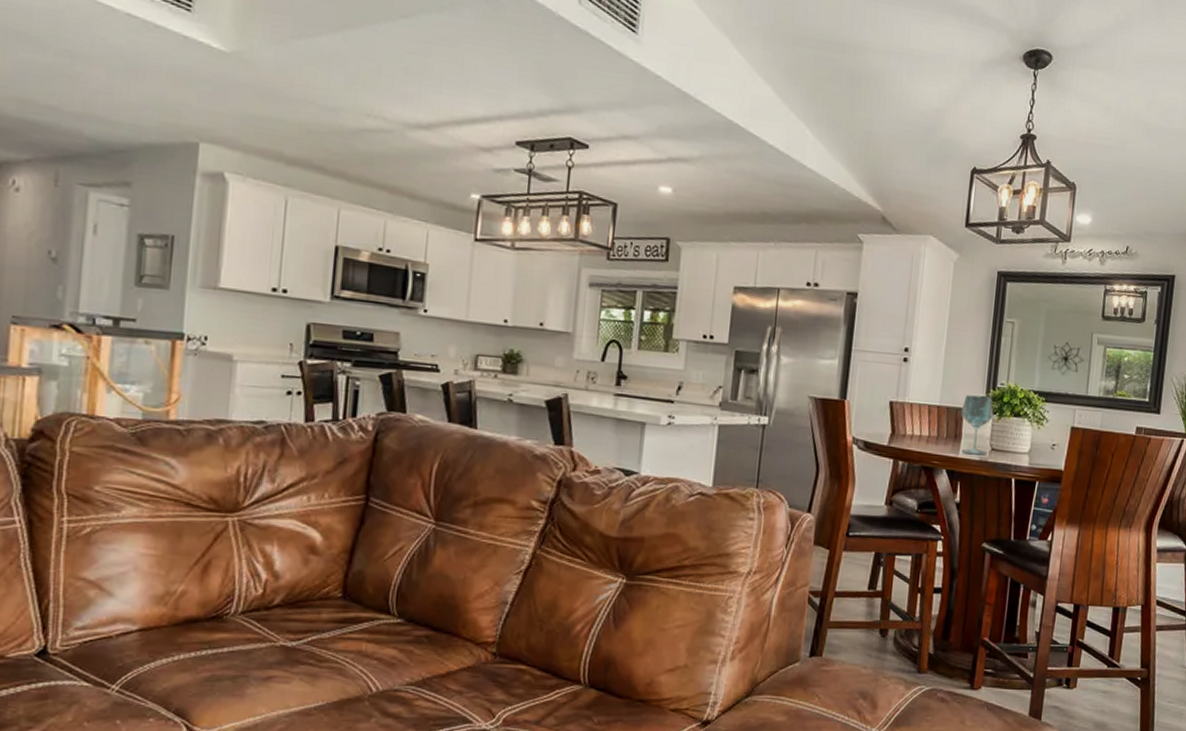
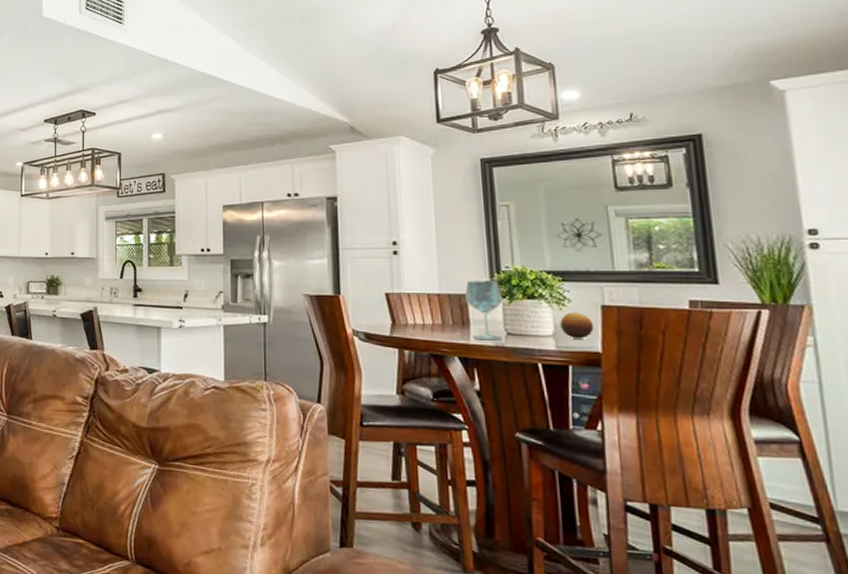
fruit: none [1036,431,1062,457] -> present [560,312,594,339]

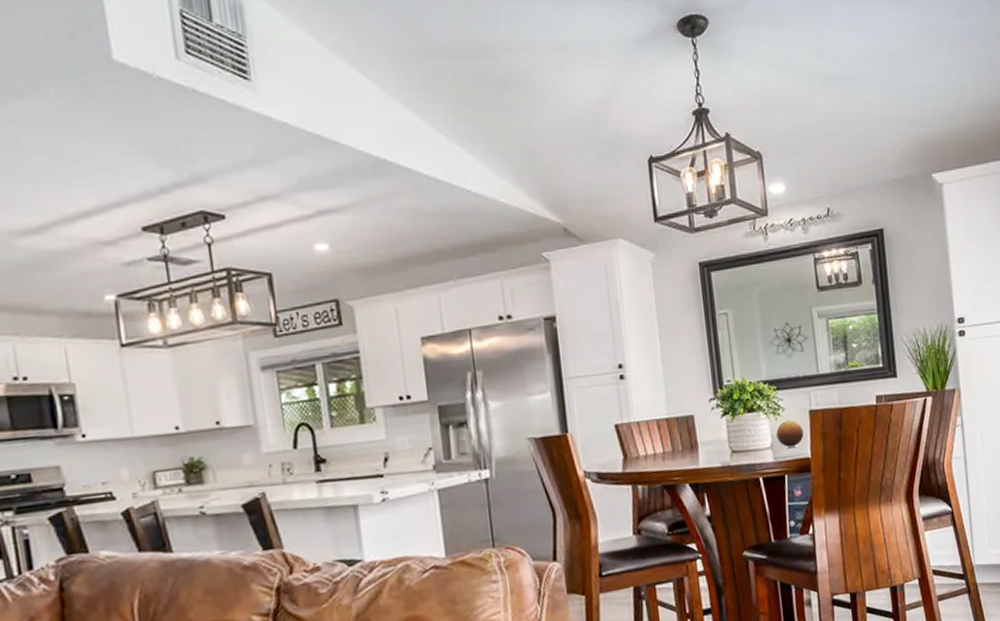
wine glass: present [464,281,503,339] -> none [691,397,728,462]

